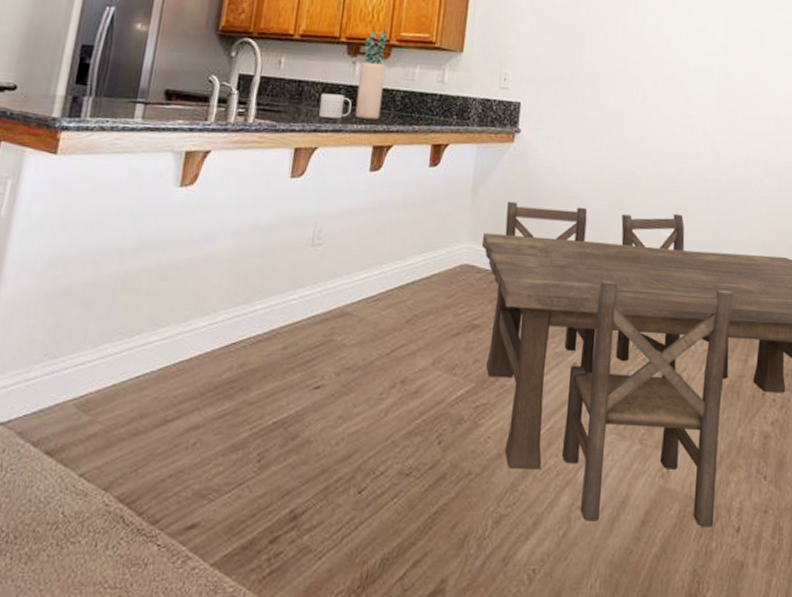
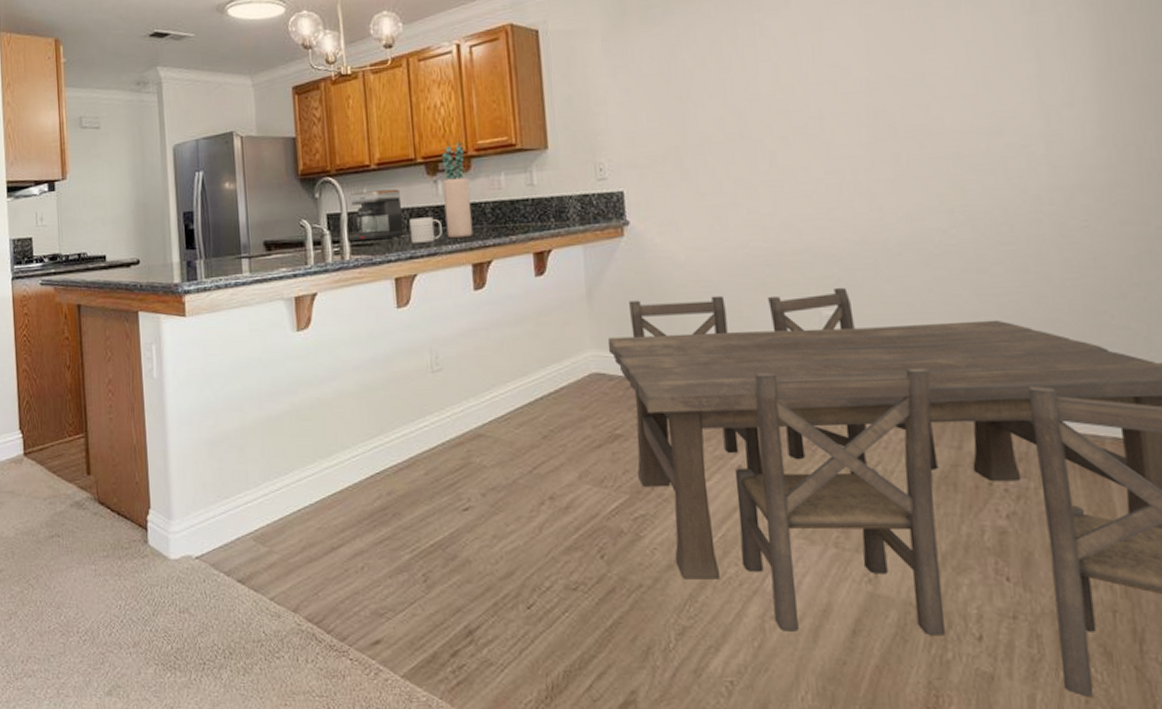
coffee maker: none [254,58,318,109] -> present [347,189,404,242]

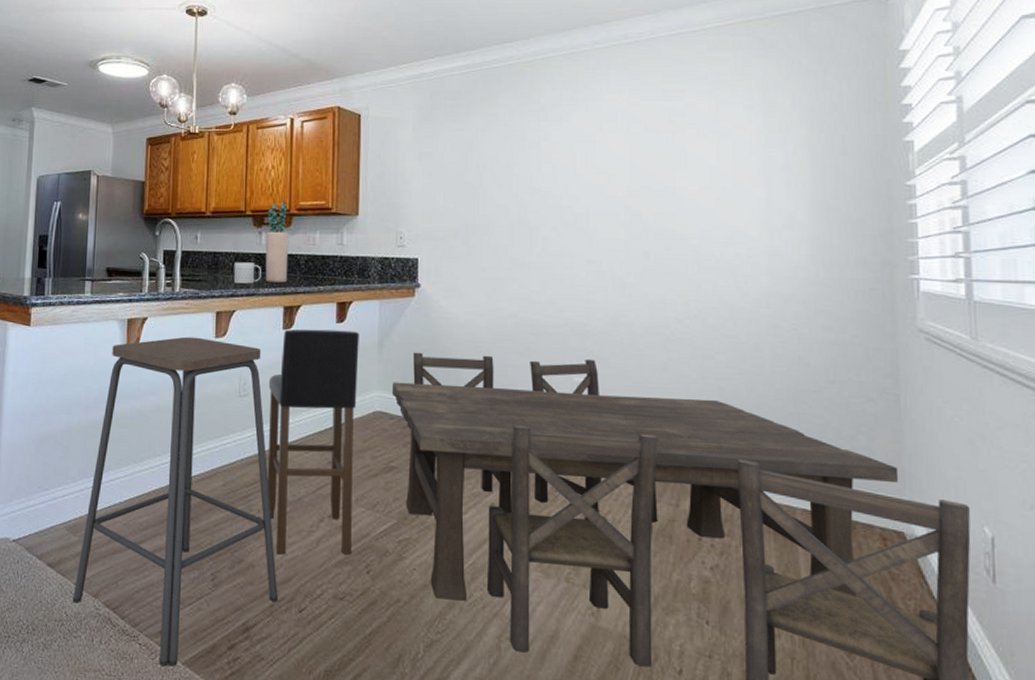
bar stool: none [270,309,502,682] -> present [73,336,278,667]
coffee maker: present [347,189,404,242] -> none [179,234,229,277]
bar stool: none [464,283,580,546] -> present [267,329,359,555]

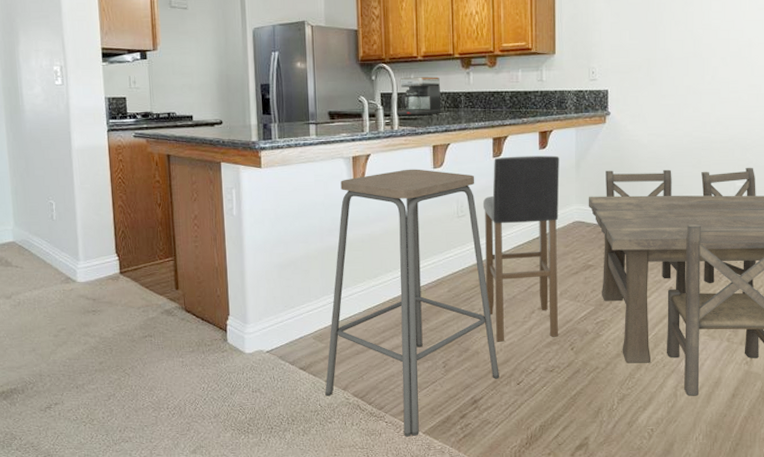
coffee maker: none [179,234,229,277] -> present [396,77,442,116]
mug: present [233,262,261,284] -> none [446,100,471,120]
vase: present [265,197,289,284] -> none [474,40,495,118]

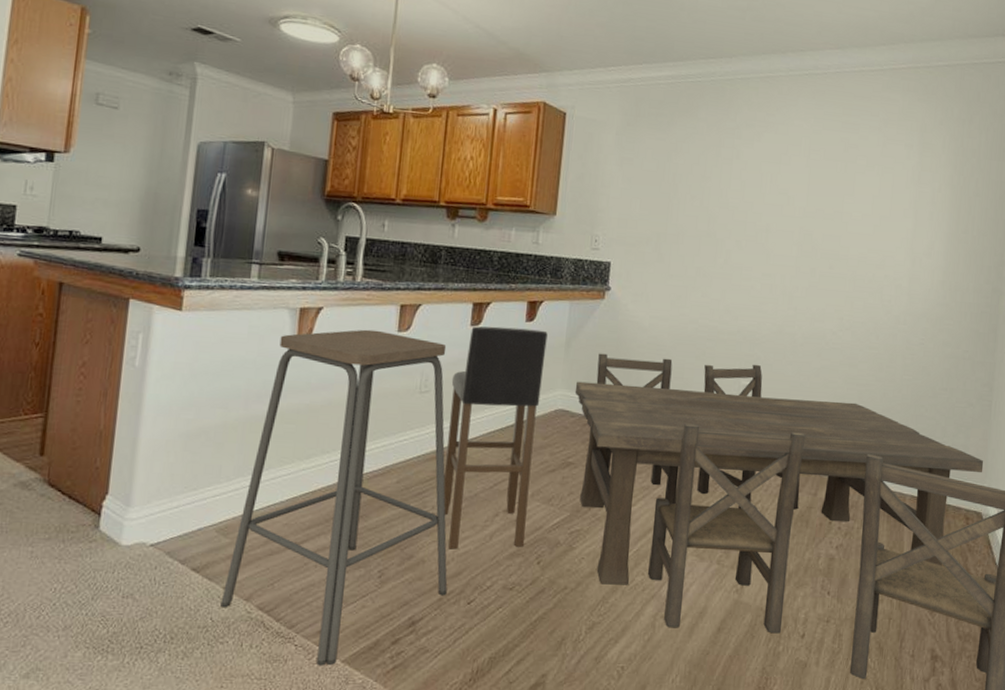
coffee maker: present [396,77,442,116] -> none [361,221,419,269]

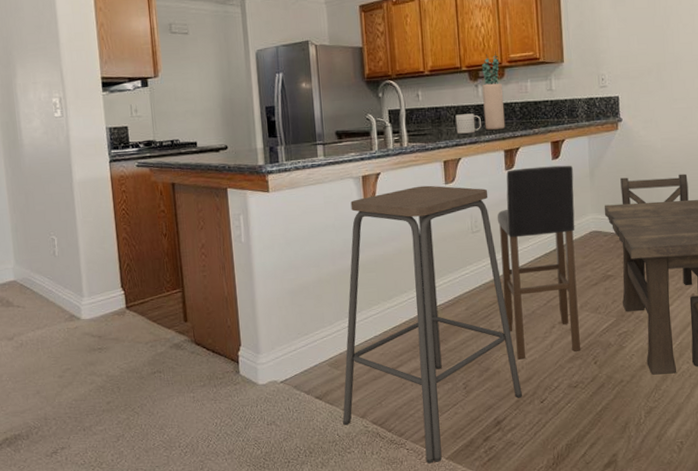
mug: none [421,254,452,278] -> present [455,113,481,134]
vase: none [455,190,484,280] -> present [482,51,506,131]

